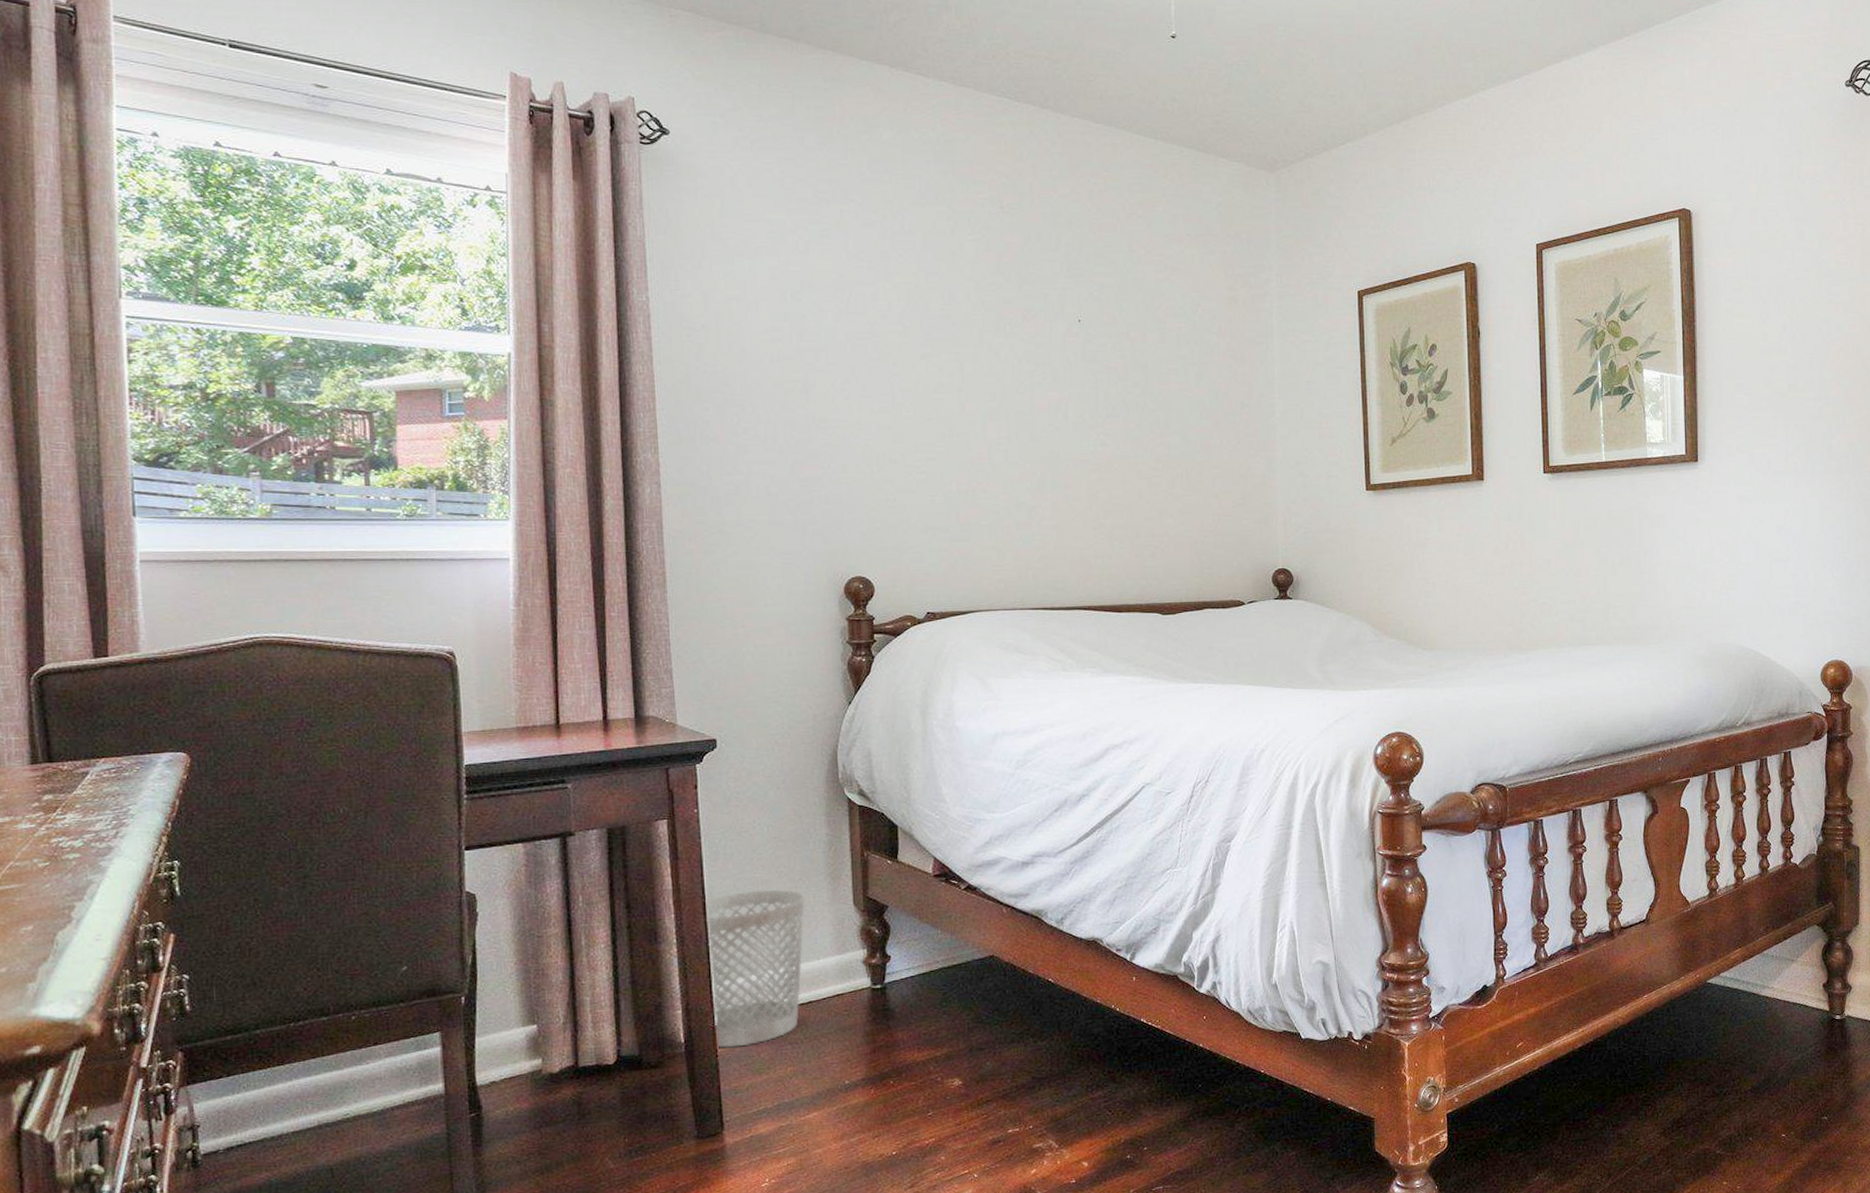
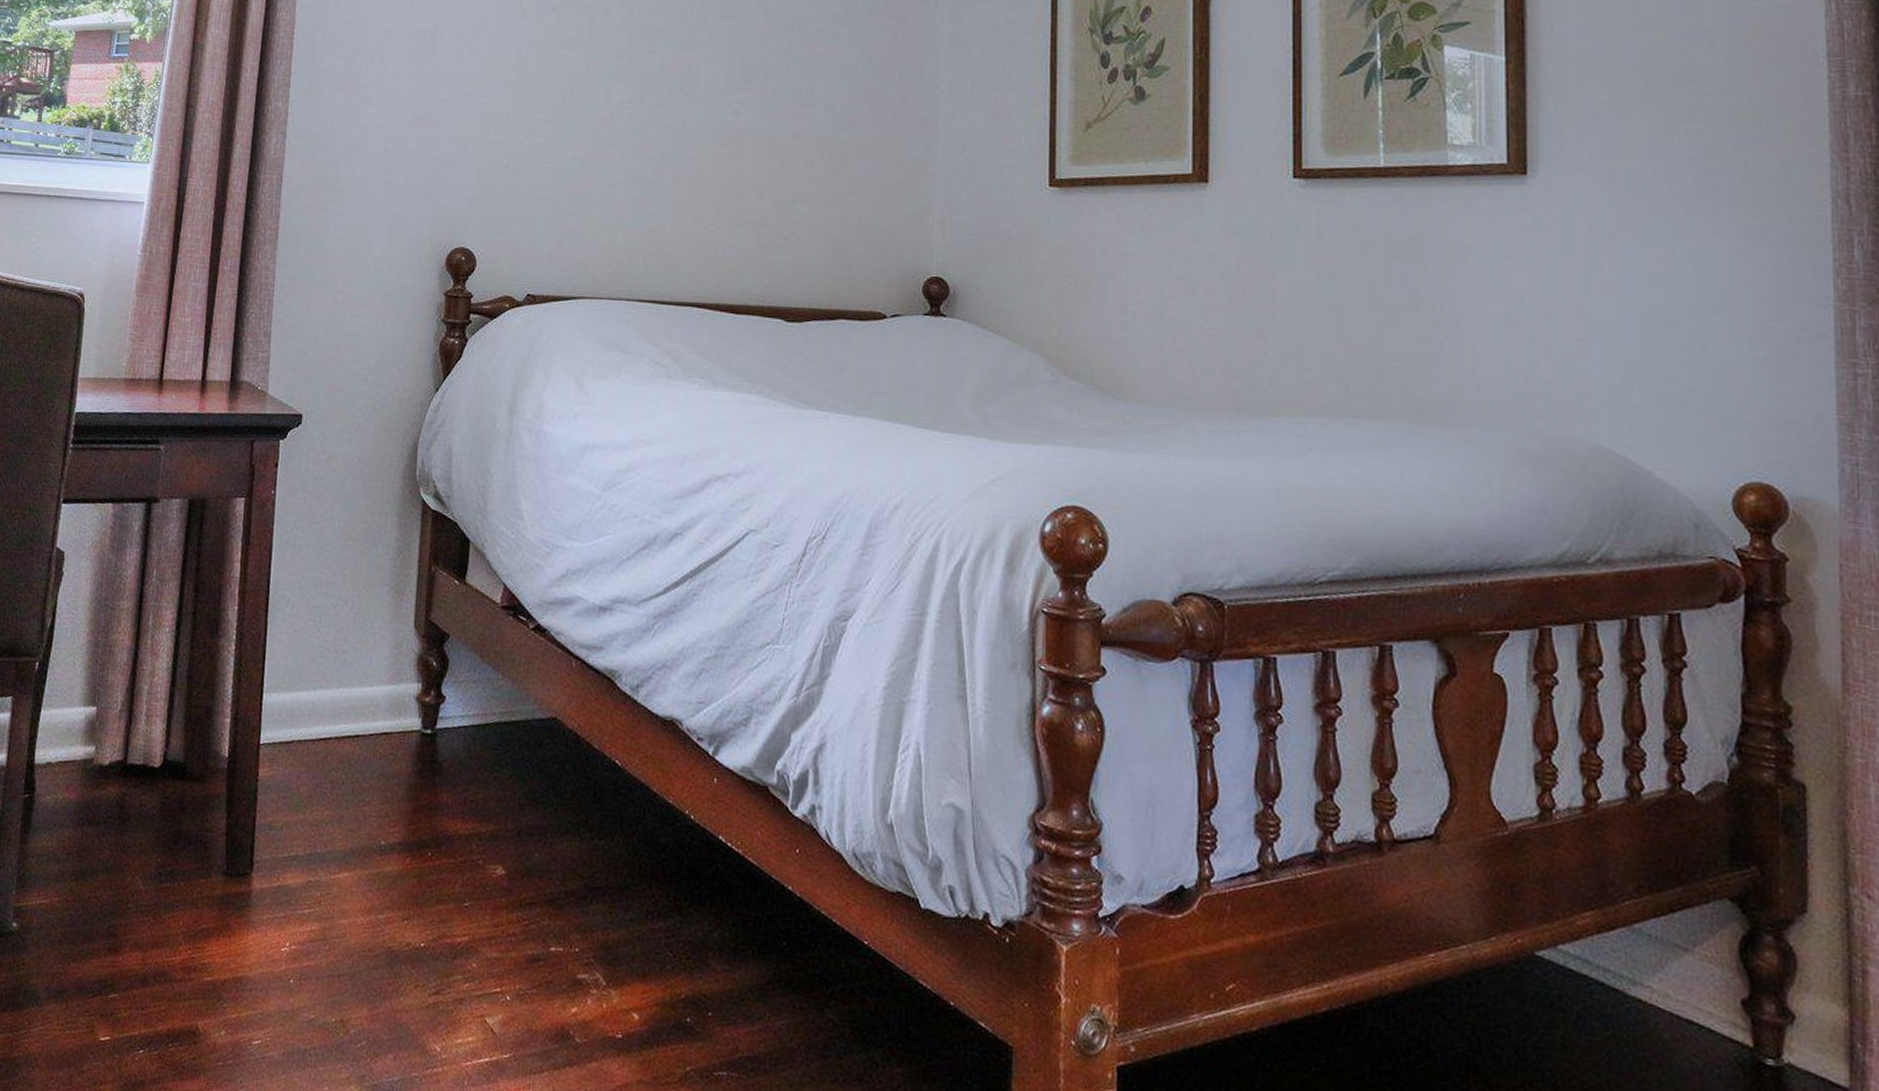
wastebasket: present [705,890,806,1048] -> none [259,592,367,776]

